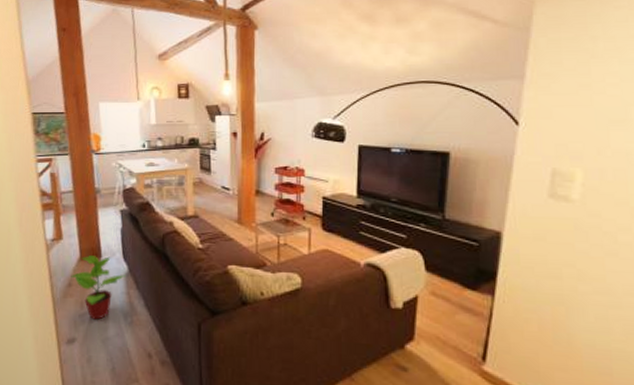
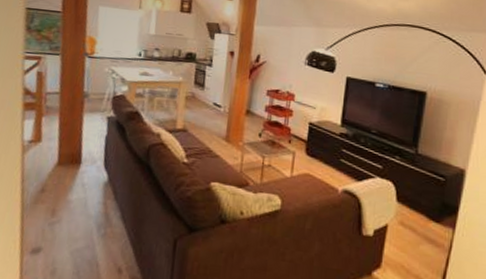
potted plant: present [71,254,125,320] -> none [45,160,104,230]

